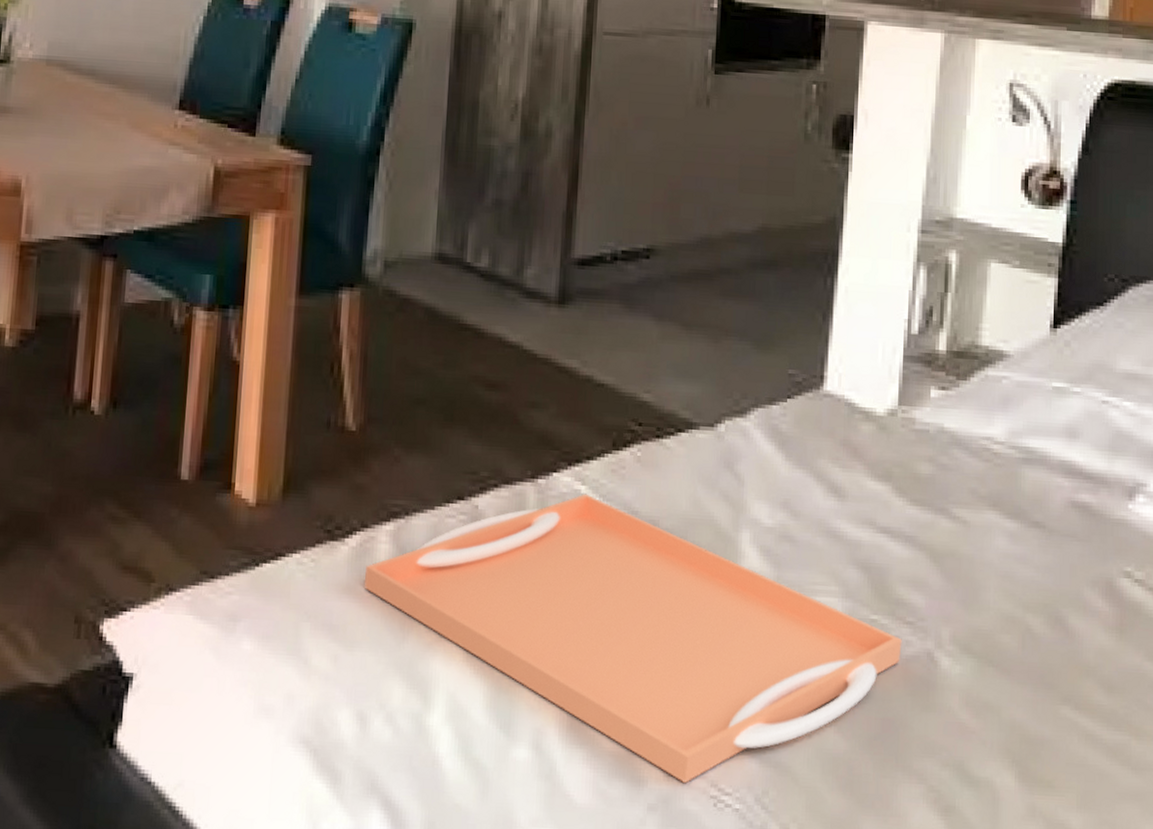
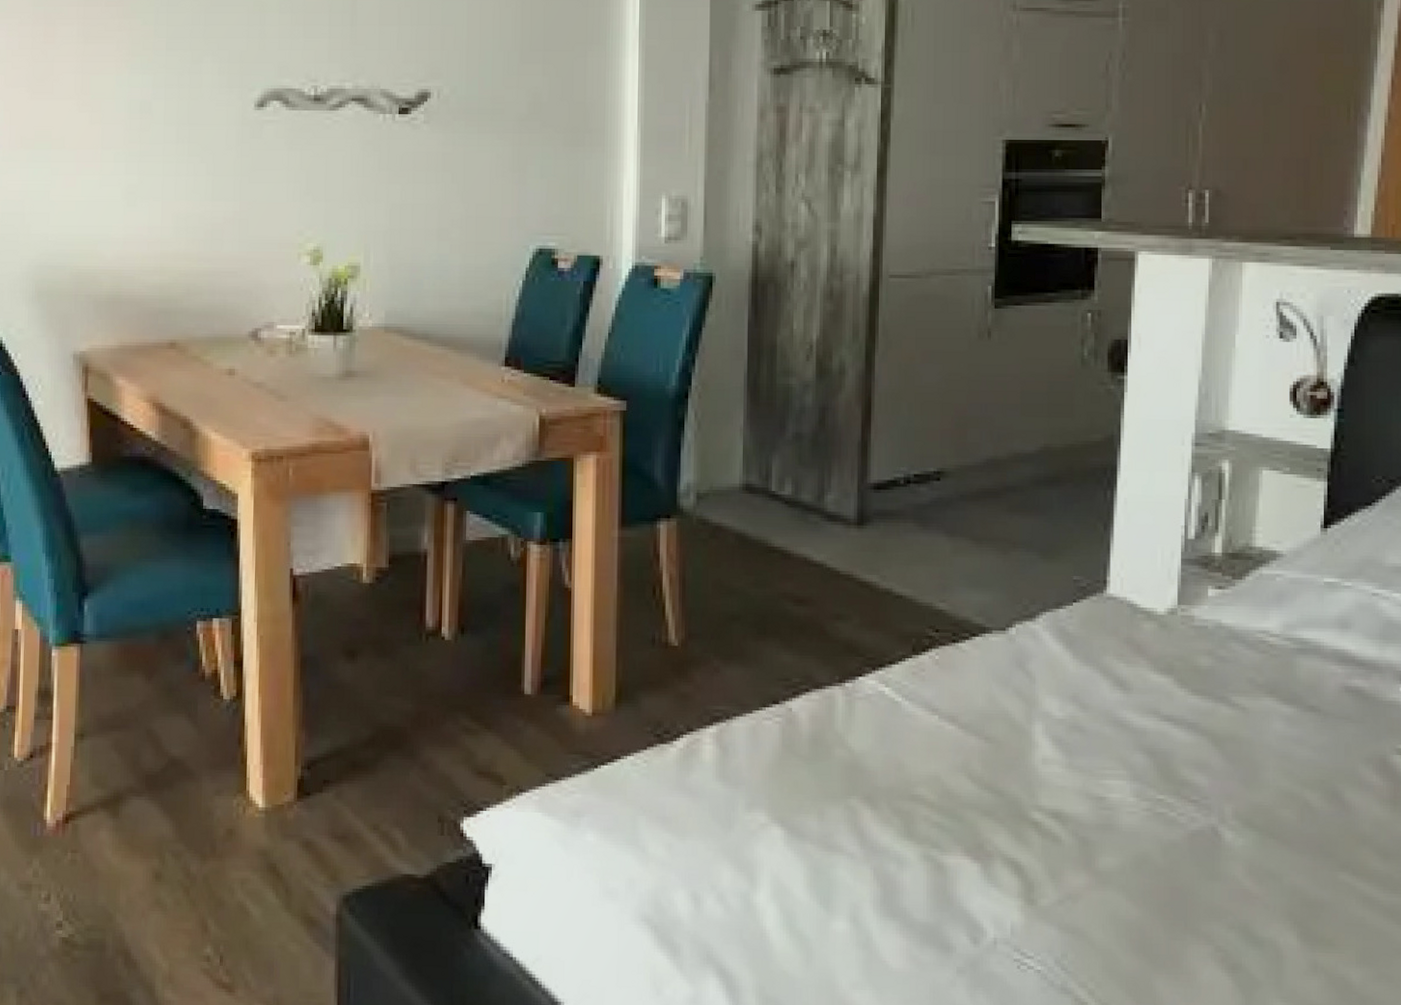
serving tray: present [365,494,902,783] -> none [693,694,1187,948]

